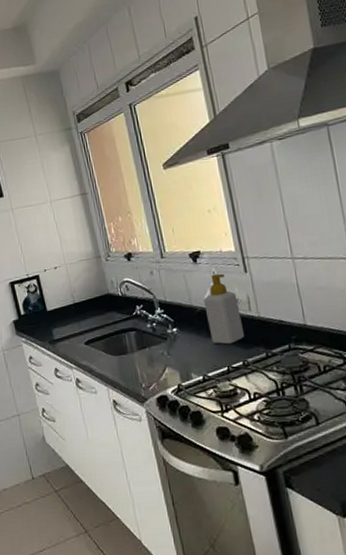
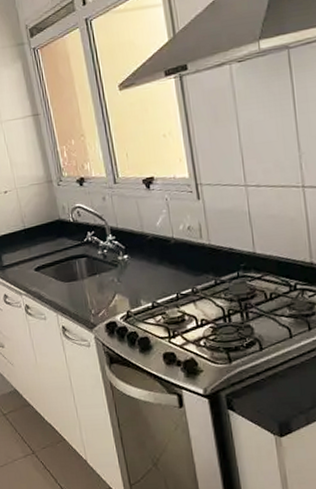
soap bottle: present [203,273,245,345] -> none [155,200,195,272]

